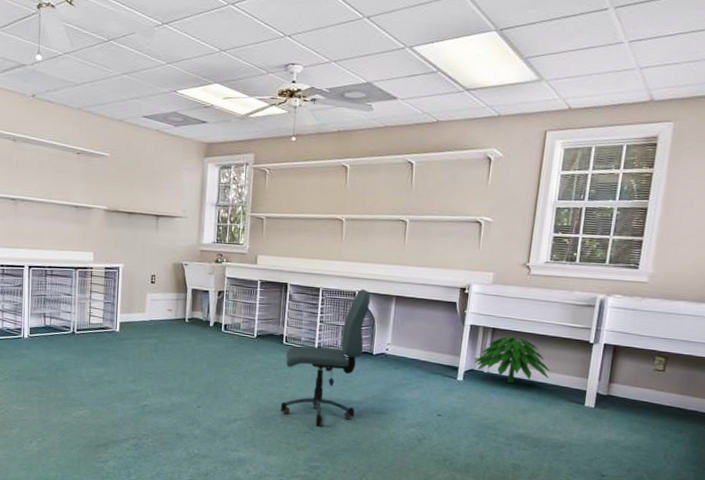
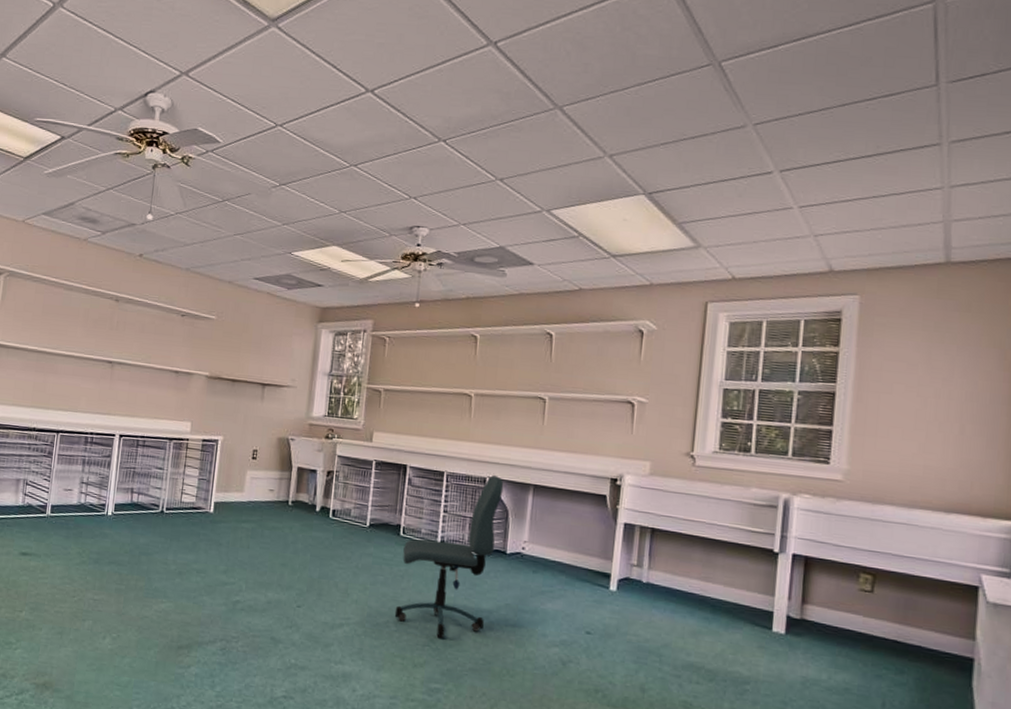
indoor plant: present [474,334,550,384] -> none [630,536,725,598]

